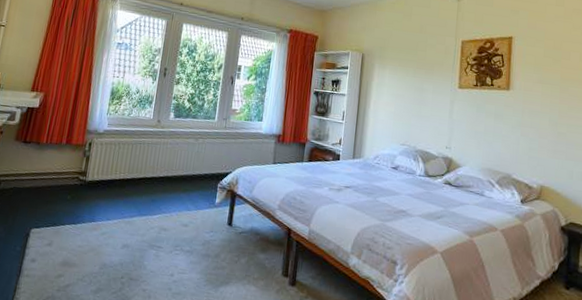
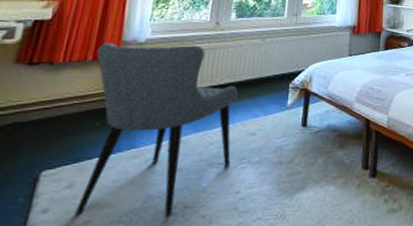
chair: none [52,130,175,285] -> present [75,43,239,217]

